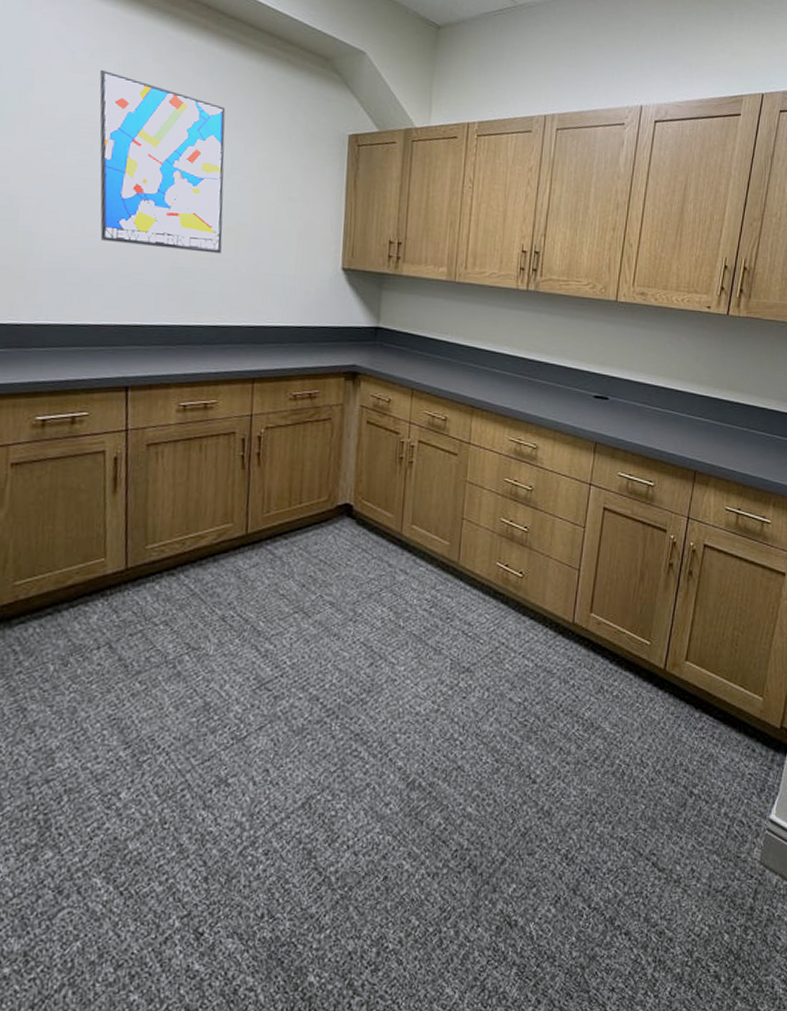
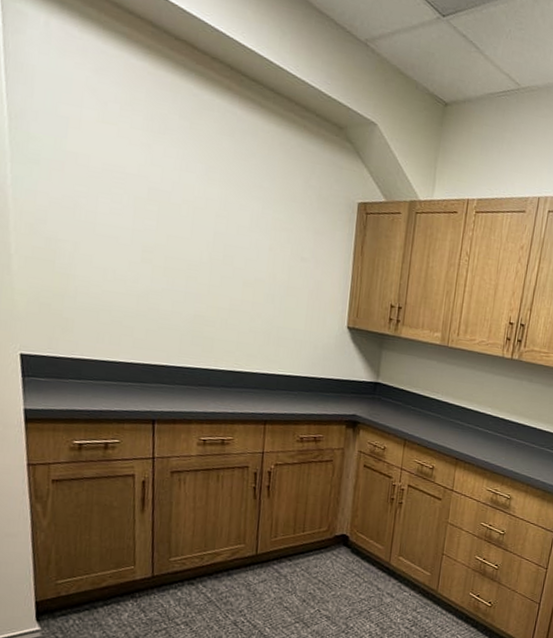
wall art: present [99,70,226,254] -> none [129,123,246,306]

